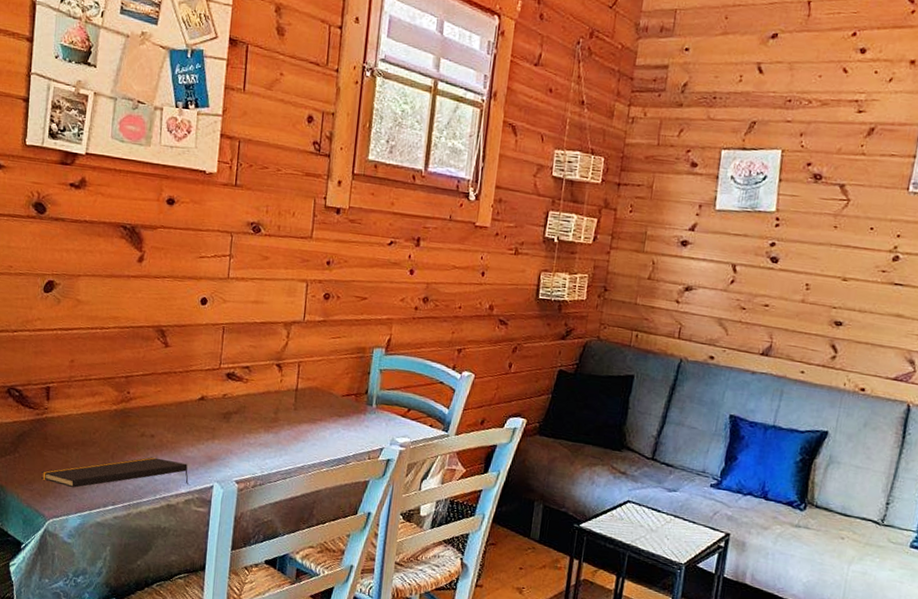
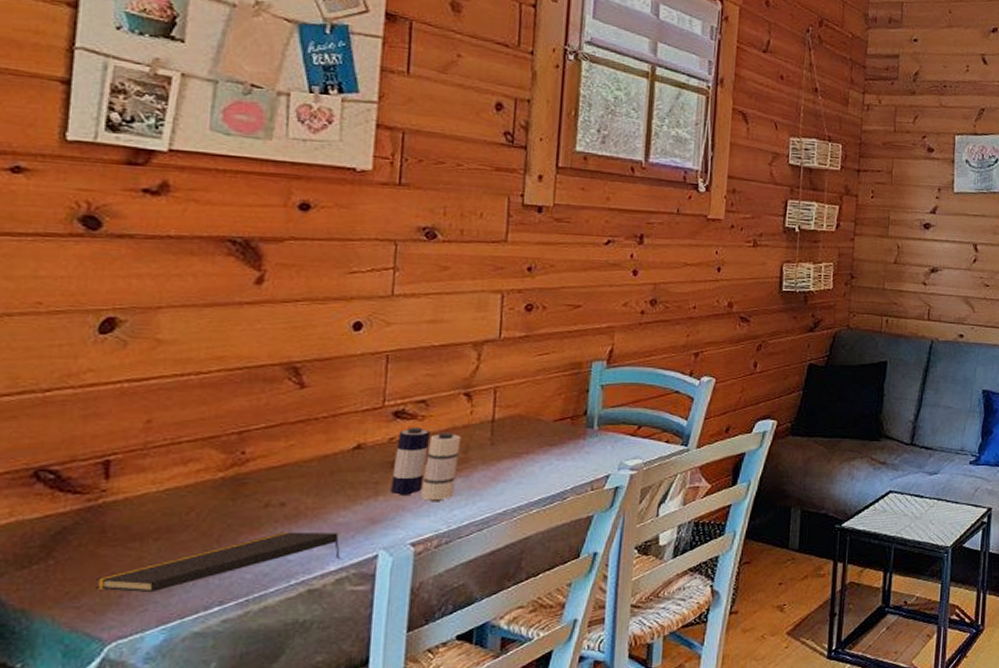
candle: none [195,387,274,451] -> present [348,427,462,502]

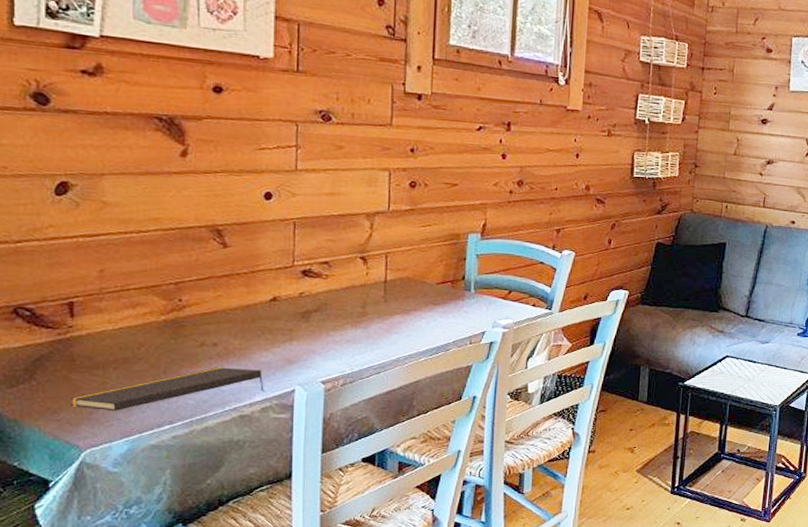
candle: present [348,427,462,502] -> none [268,284,360,348]

